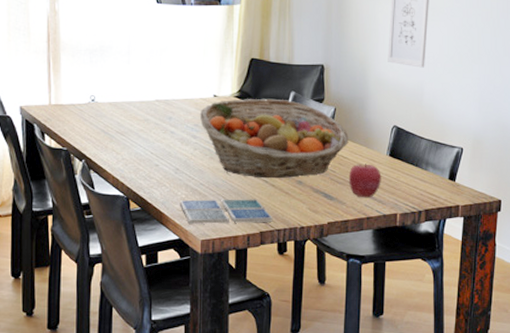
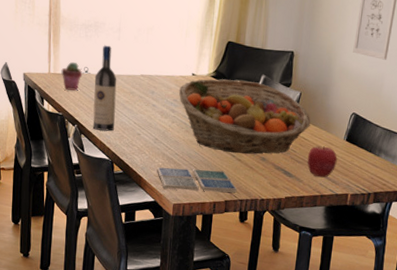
potted succulent: none [64,91,89,122] -> present [61,62,83,91]
wine bottle: none [102,70,129,164] -> present [92,45,117,131]

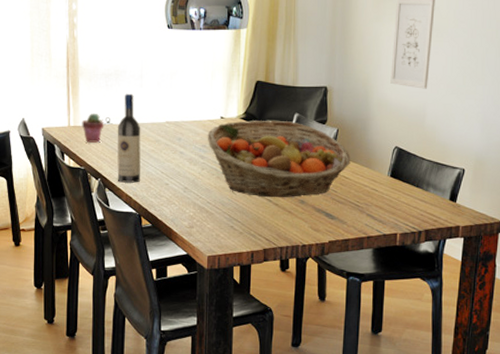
drink coaster: present [156,167,237,193] -> none [187,217,276,241]
apple: present [307,145,337,178] -> none [350,184,382,218]

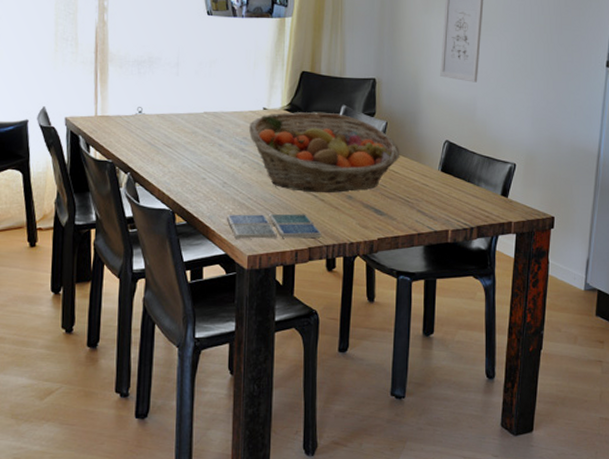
potted succulent: present [81,114,104,143] -> none [110,103,136,134]
wine bottle: present [117,93,141,183] -> none [149,82,177,177]
drink coaster: none [187,217,276,241] -> present [226,213,322,239]

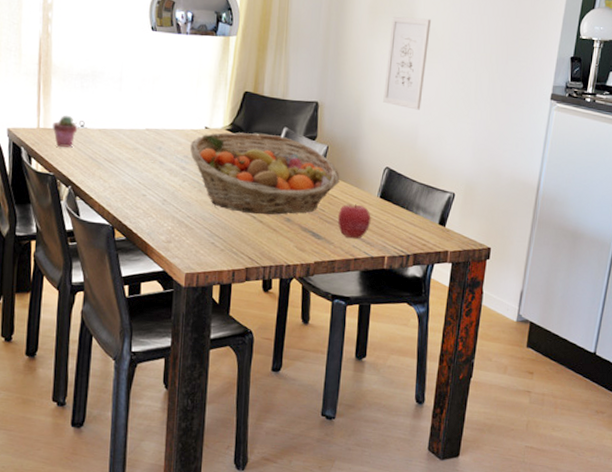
potted succulent: none [110,103,136,134] -> present [52,116,78,148]
drink coaster: present [226,213,322,239] -> none [165,232,260,259]
apple: none [400,178,433,214] -> present [338,203,371,239]

